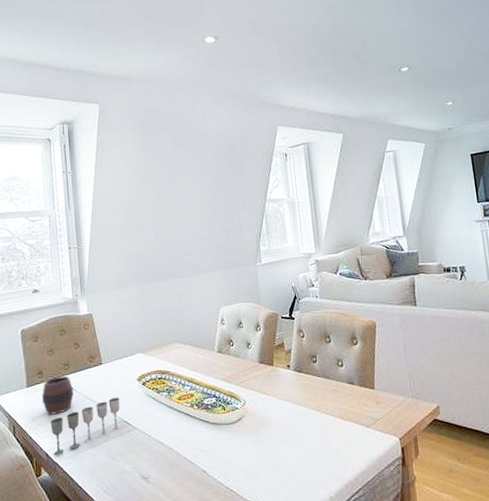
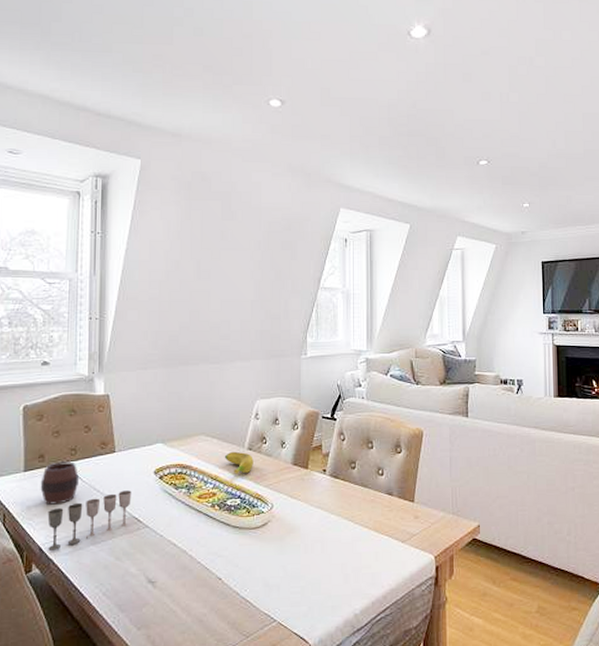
banana: none [198,355,224,376] -> present [225,451,253,474]

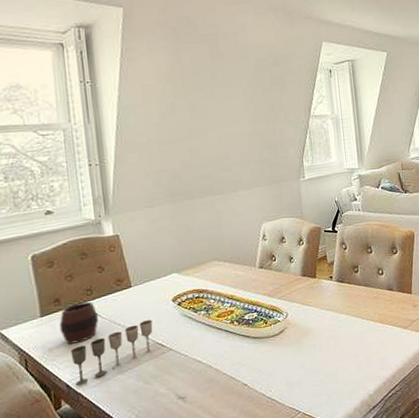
banana: present [225,451,253,474] -> none [238,271,266,292]

